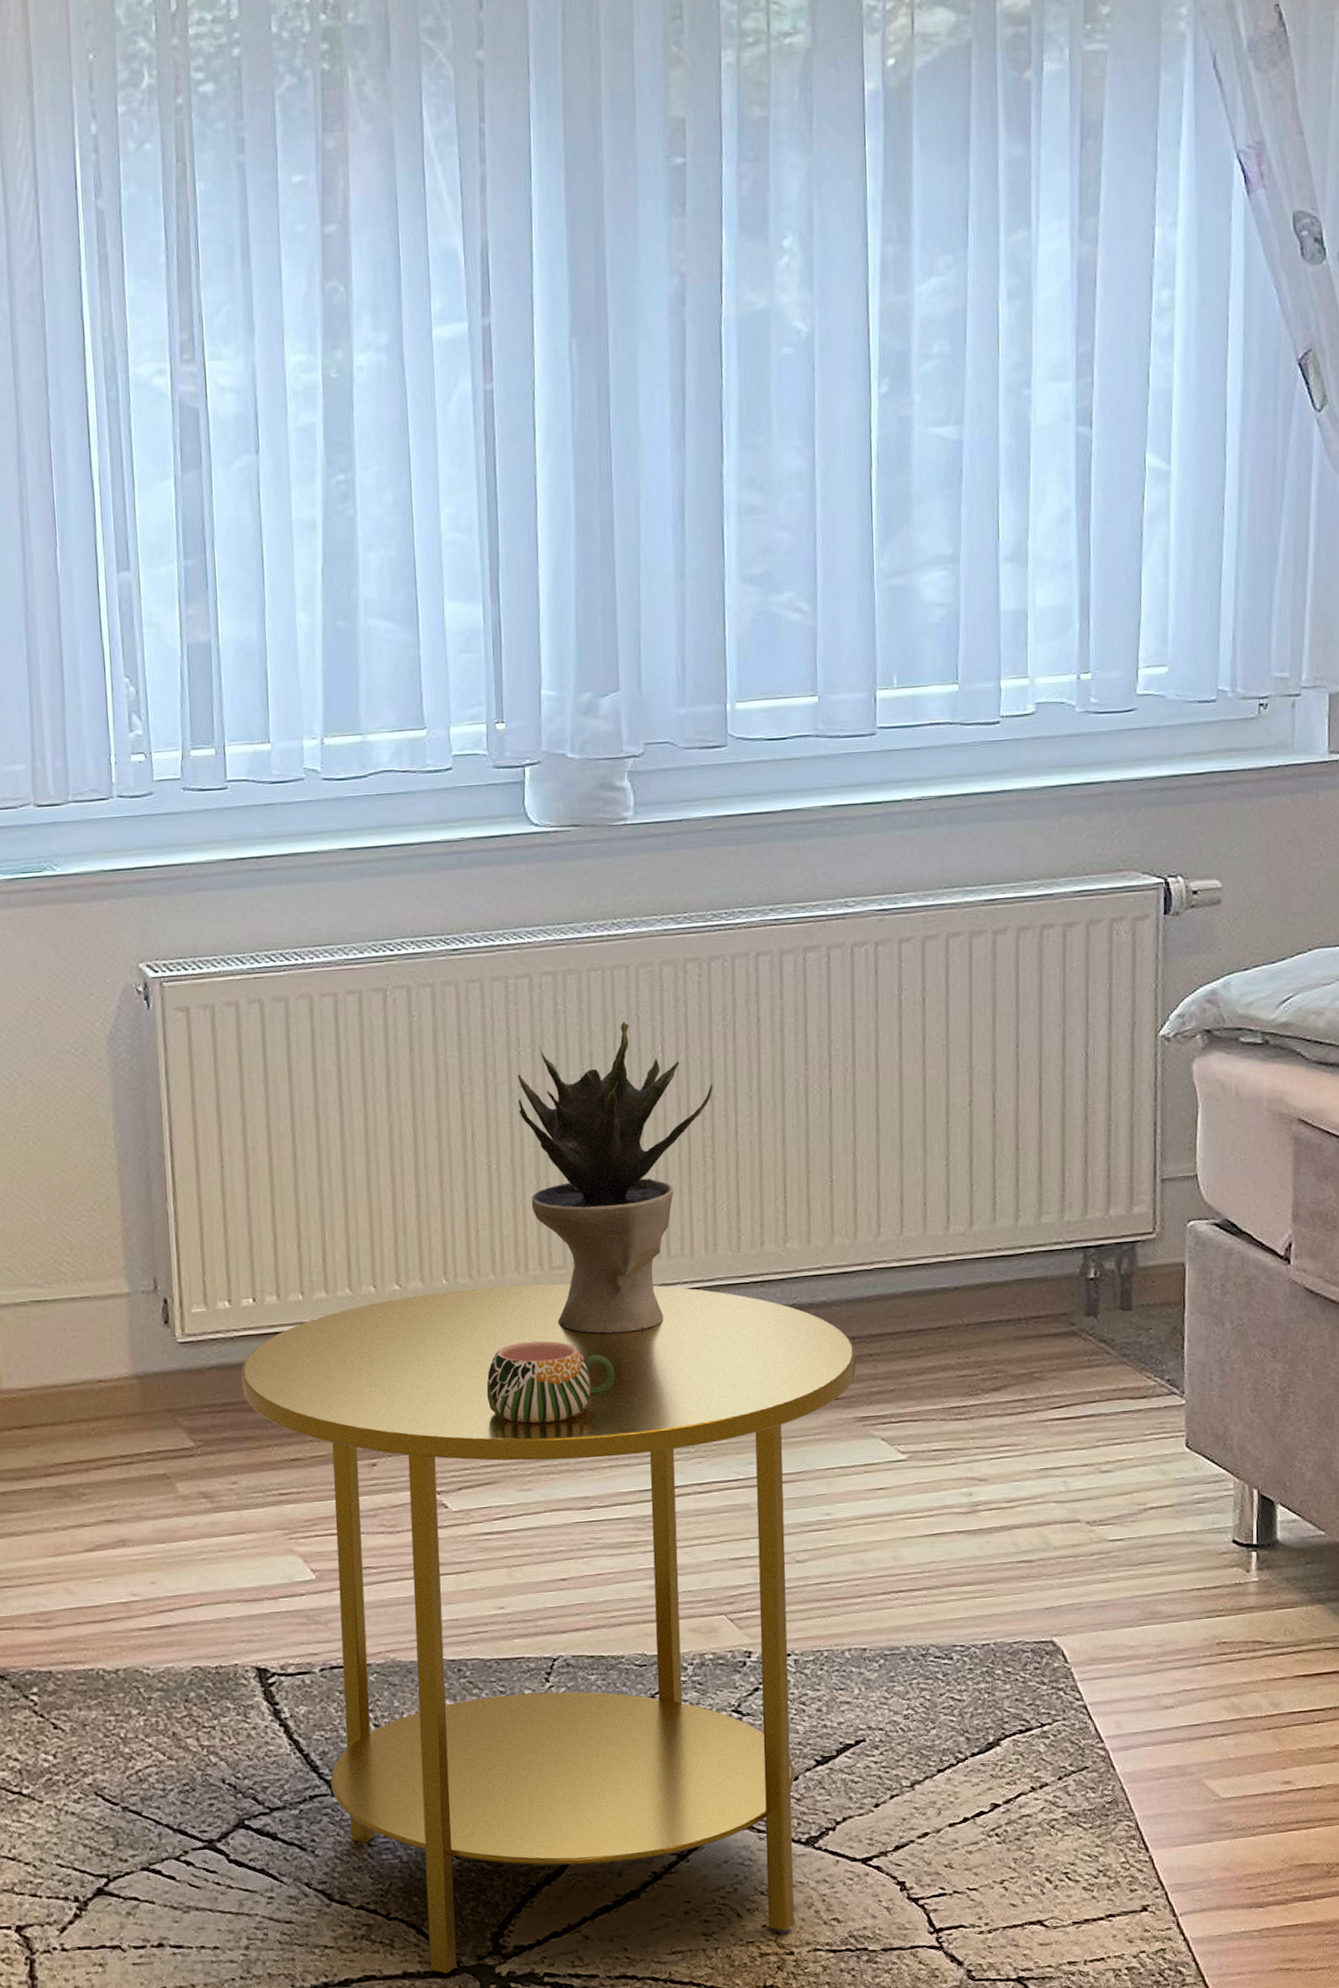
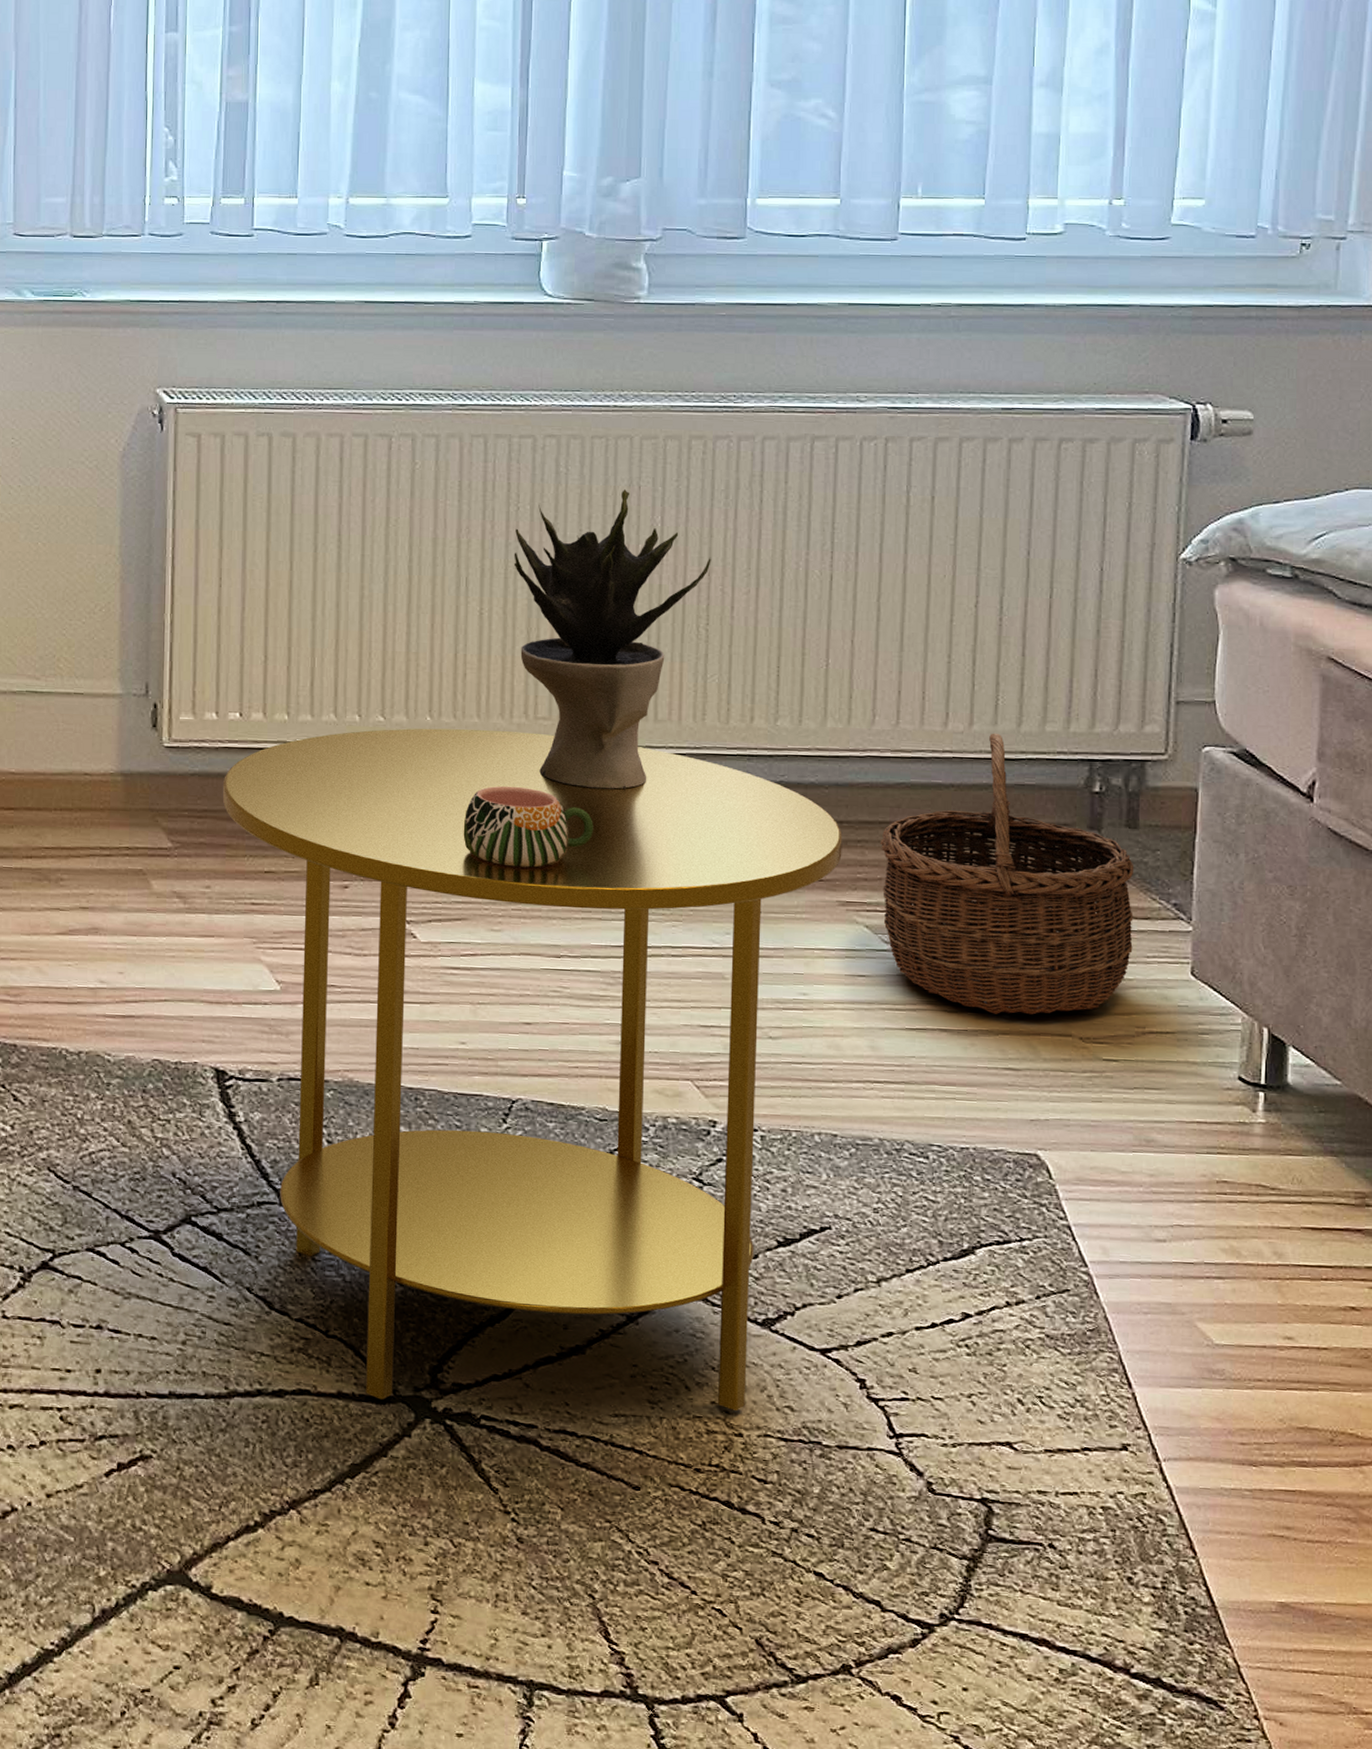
wicker basket: none [891,1230,1132,1510] -> present [880,733,1134,1015]

